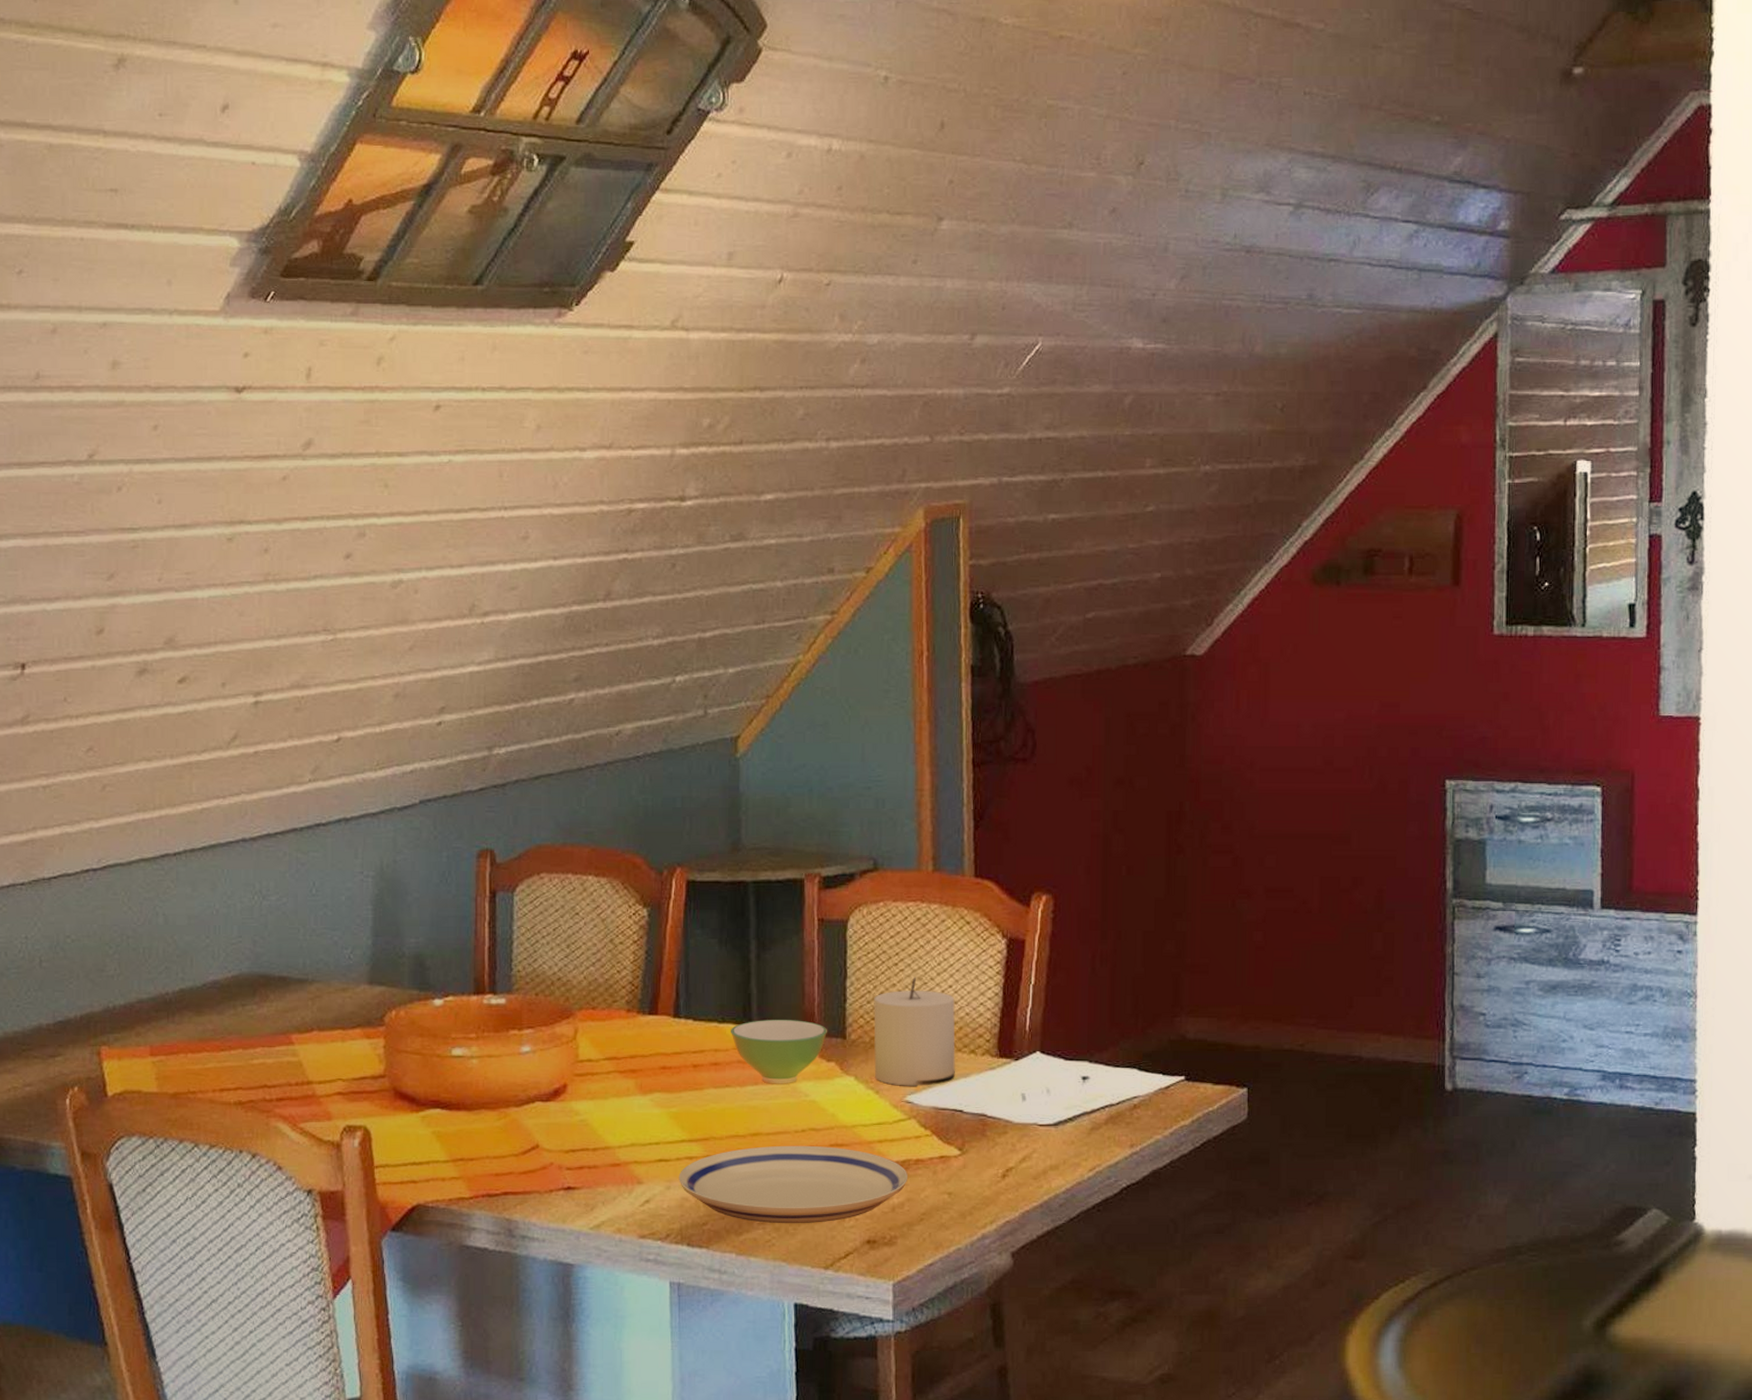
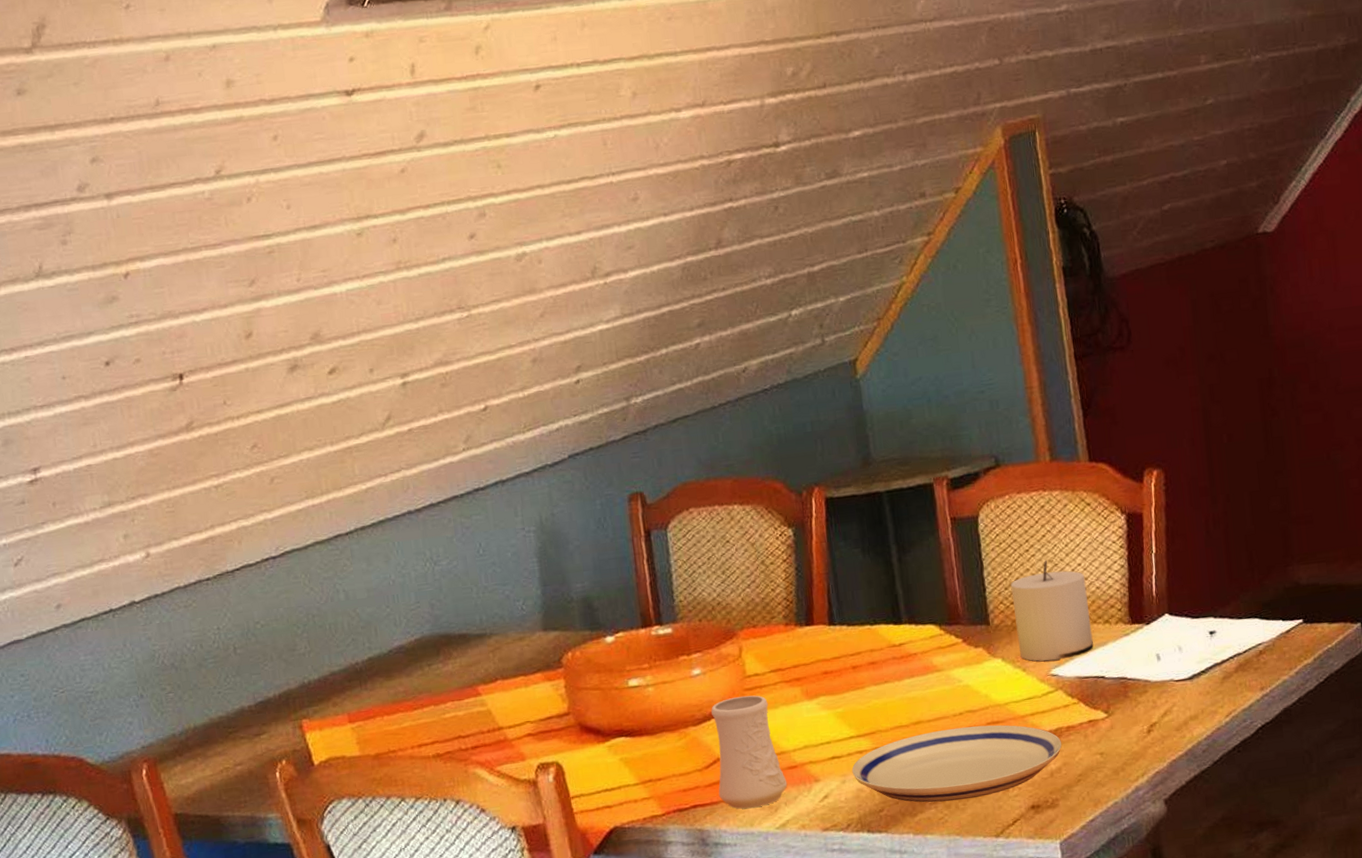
cup: none [533,1081,608,1203] -> present [711,695,788,809]
bowl: present [730,1020,828,1085] -> none [882,613,972,676]

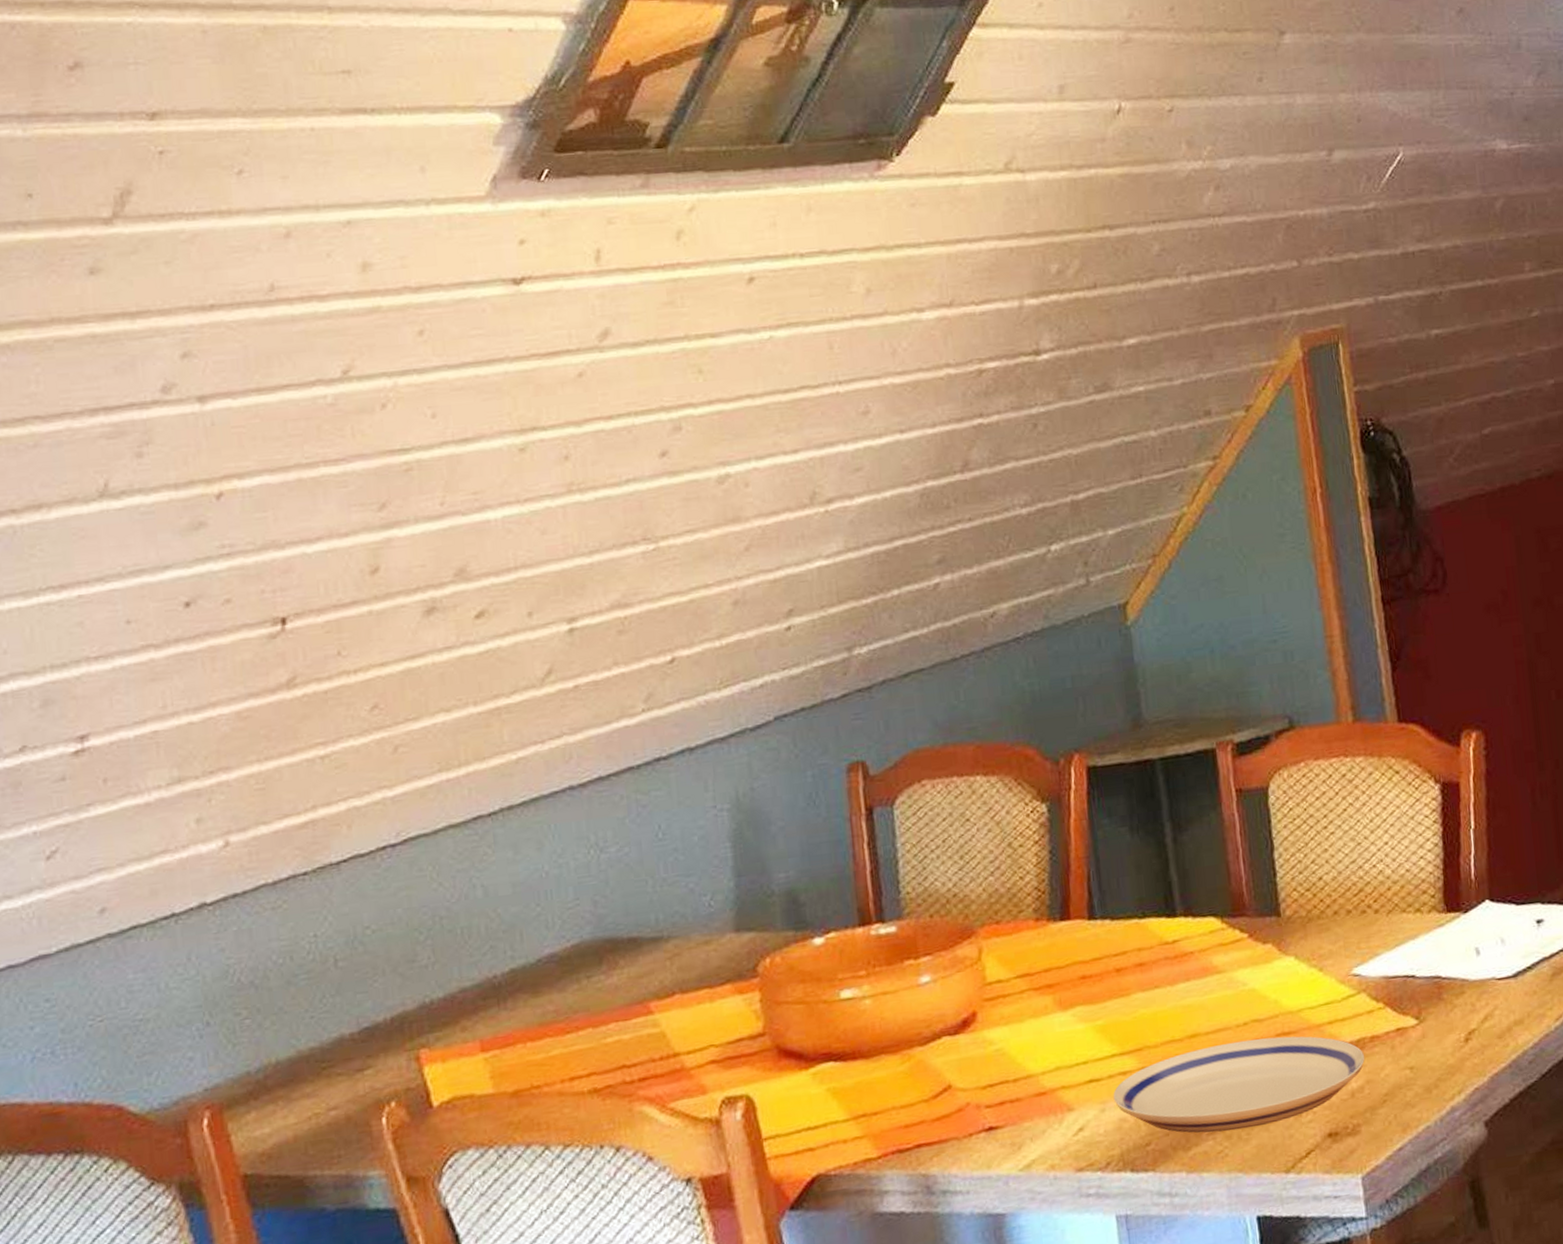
cup: present [711,695,788,809] -> none [942,1006,1034,1148]
candle: present [1010,560,1094,661] -> none [1306,838,1403,959]

